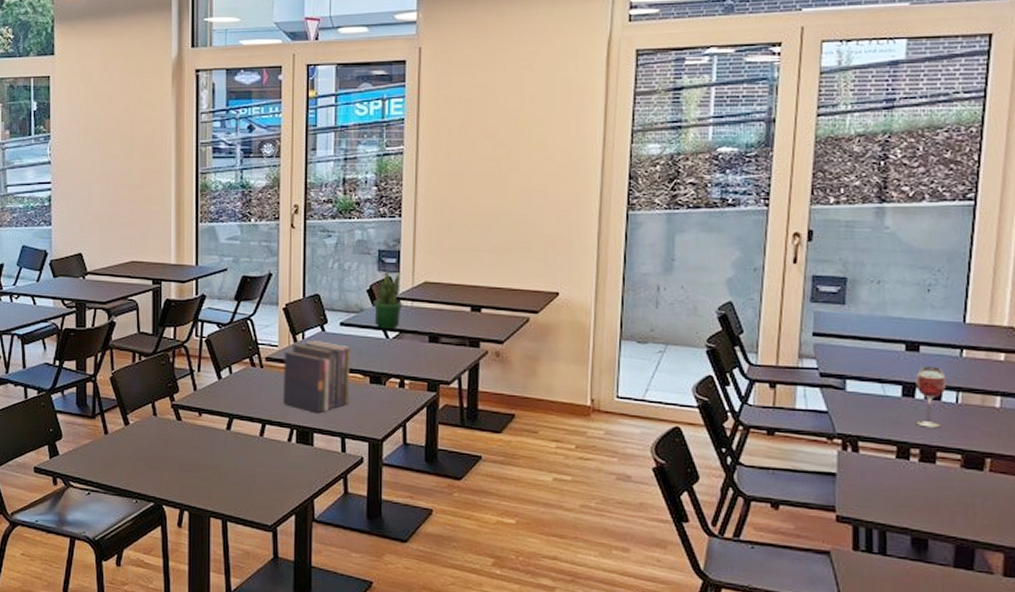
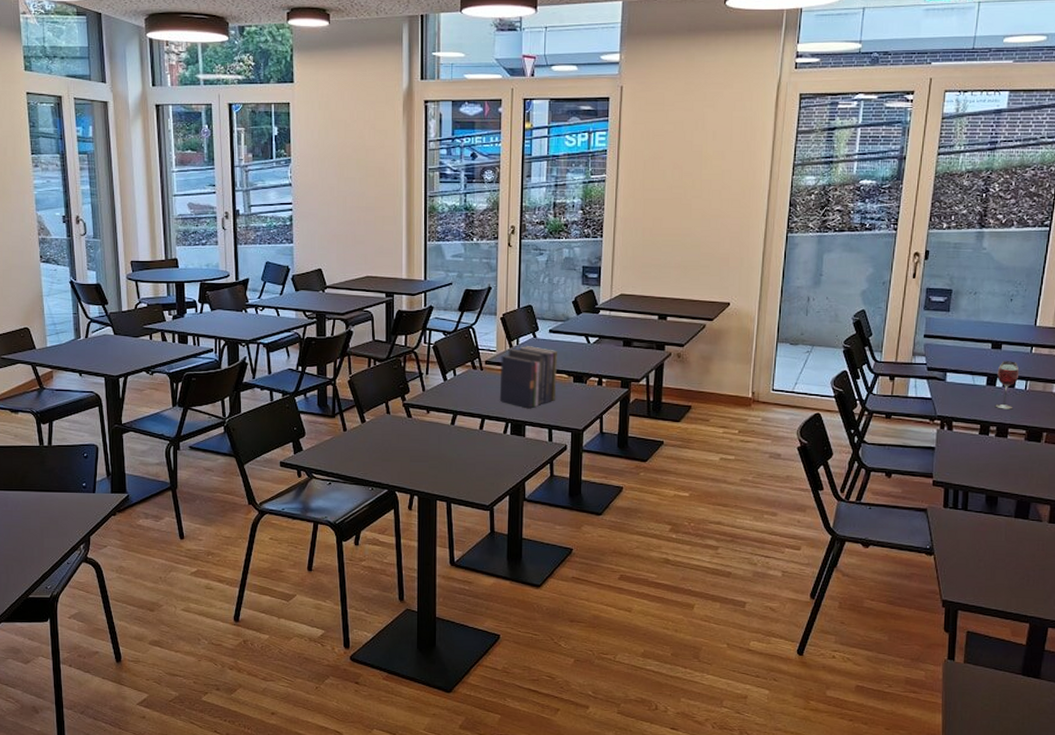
planter: present [373,270,403,329] -> none [577,283,602,335]

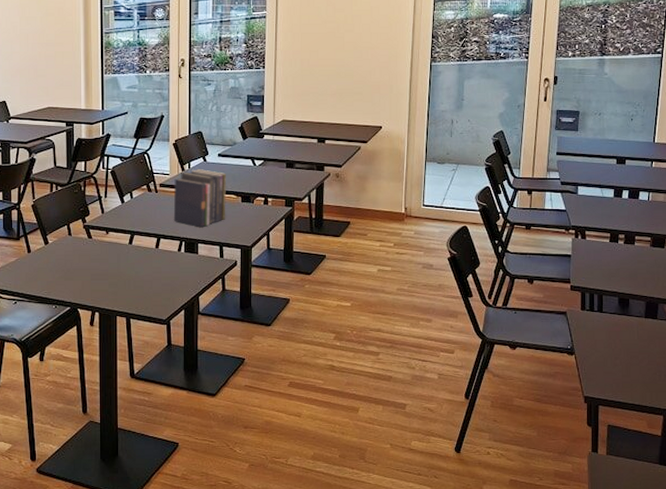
wineglass: present [995,361,1020,409] -> none [622,175,642,219]

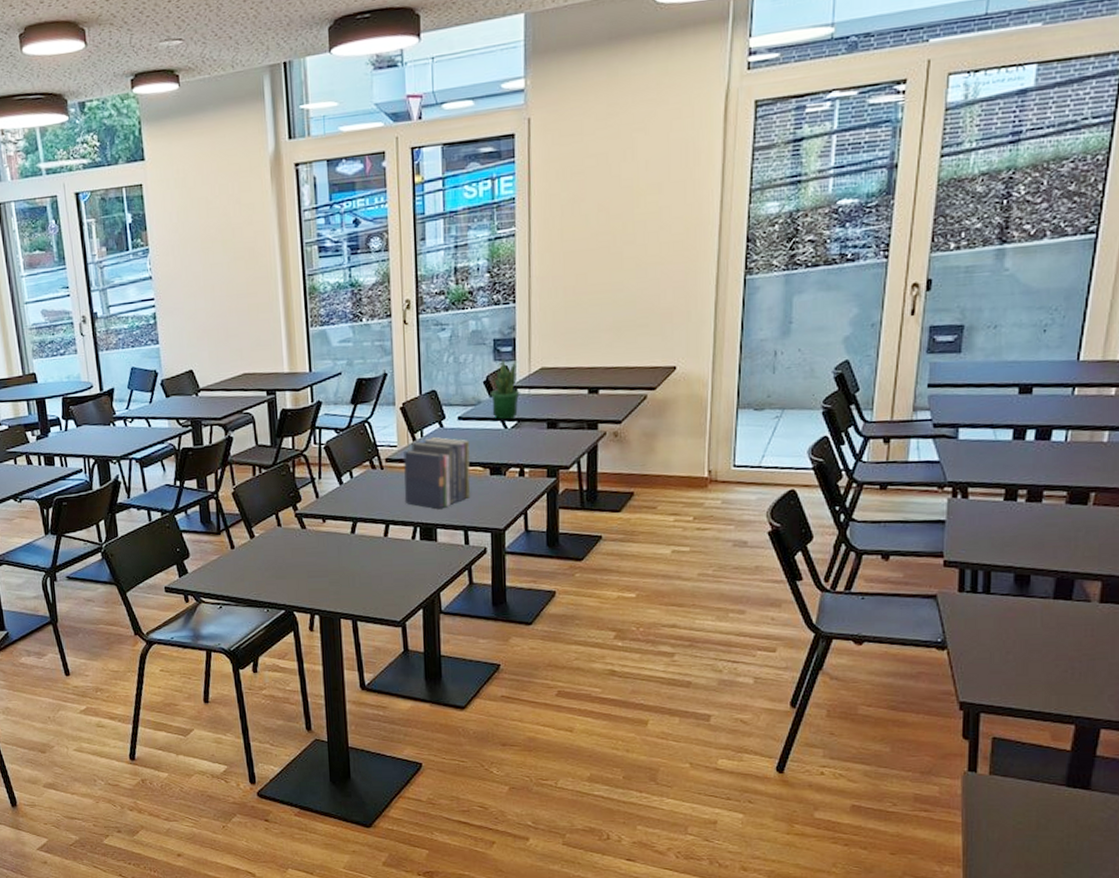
planter: none [243,111,266,158] -> present [490,359,520,419]

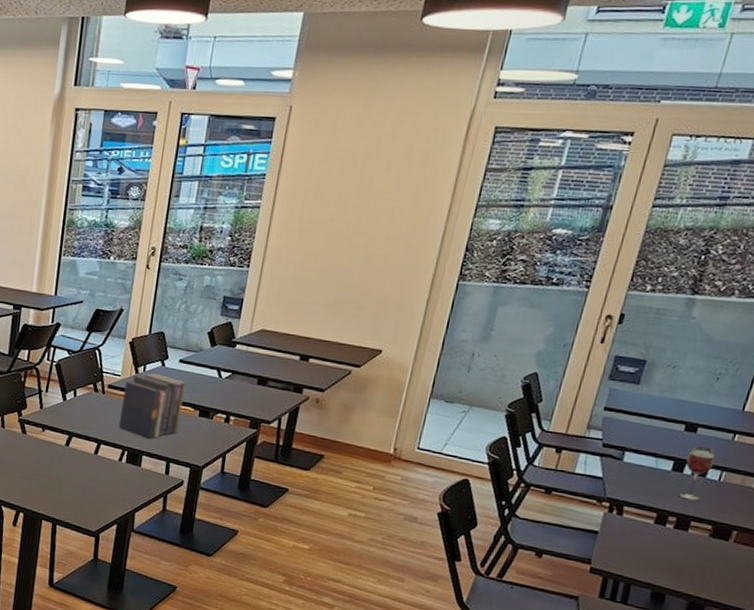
planter: present [490,359,520,419] -> none [210,315,242,370]
wineglass: none [1024,407,1057,468] -> present [678,446,715,501]

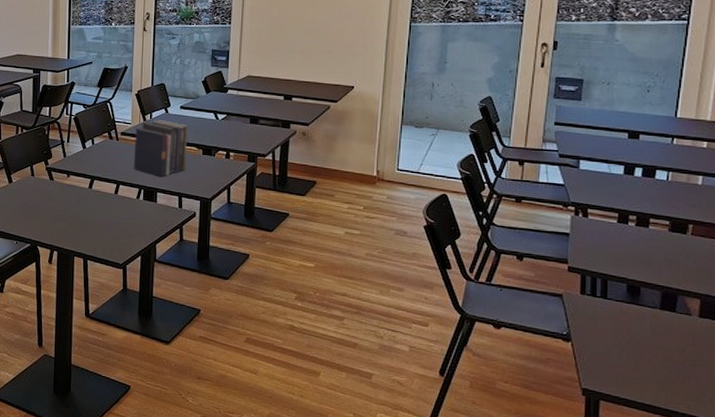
wineglass: present [678,446,715,501] -> none [634,151,660,200]

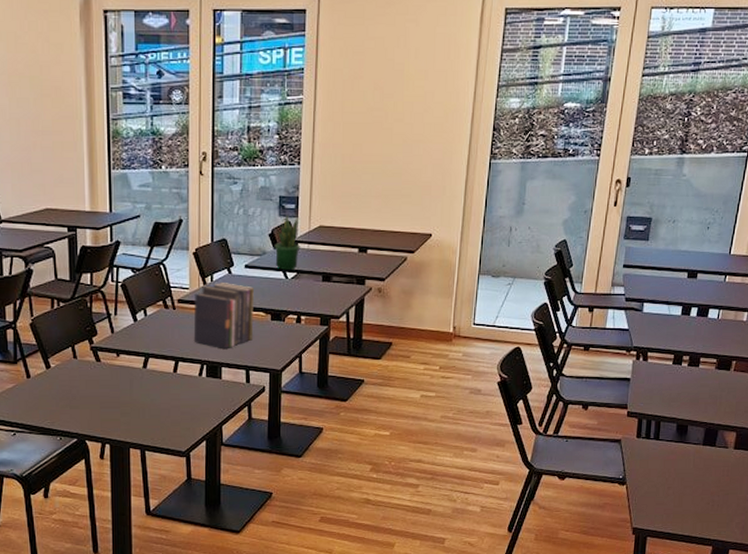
planter: none [206,65,230,112] -> present [274,215,300,270]

